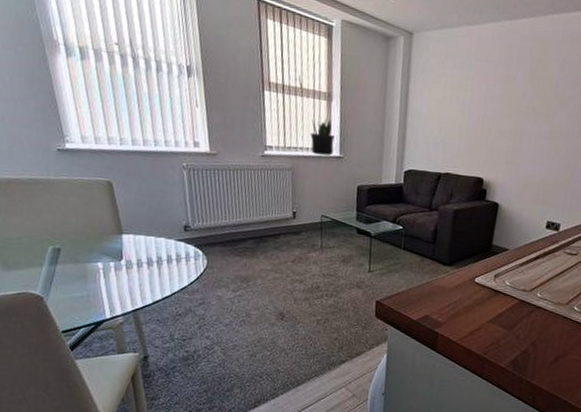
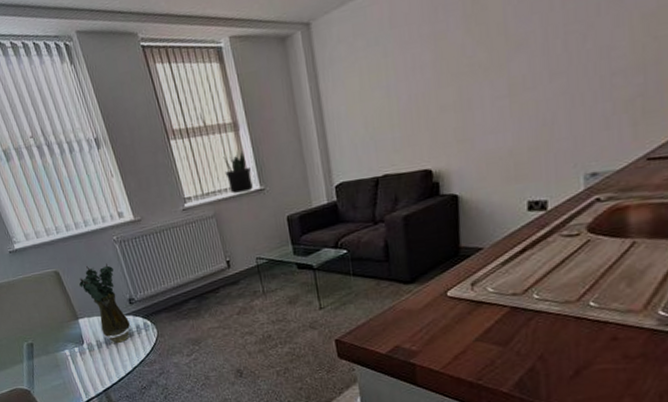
vase: none [133,183,180,267] -> present [79,262,131,344]

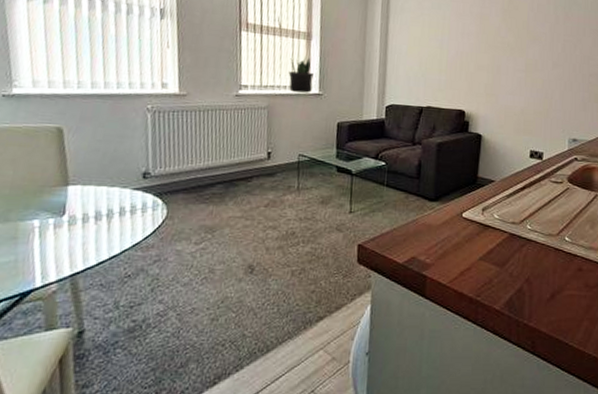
vase: present [79,262,131,344] -> none [85,128,136,221]

